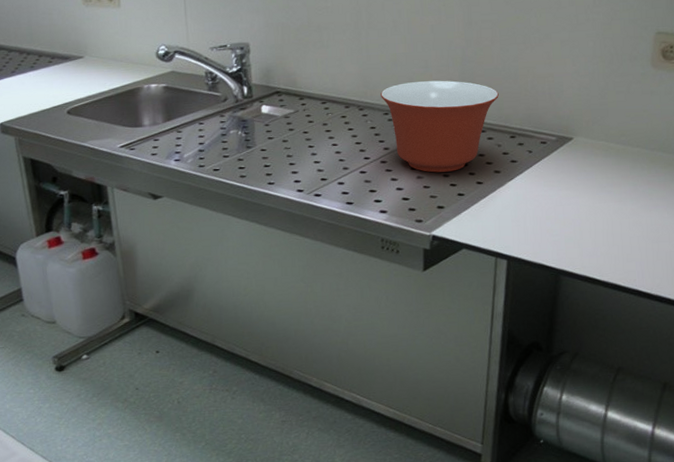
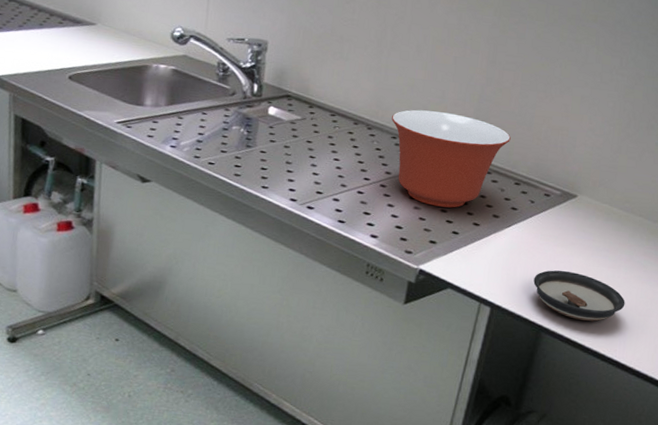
saucer: none [544,212,637,257] -> present [533,270,625,321]

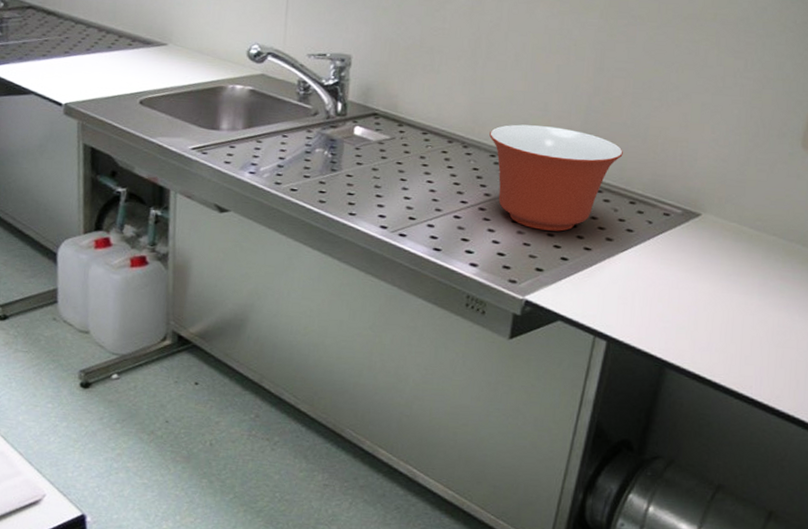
saucer: present [533,270,625,321] -> none [654,298,760,355]

